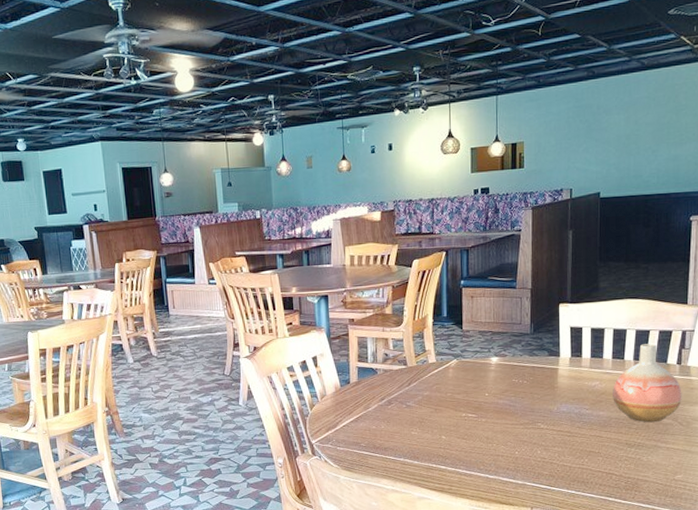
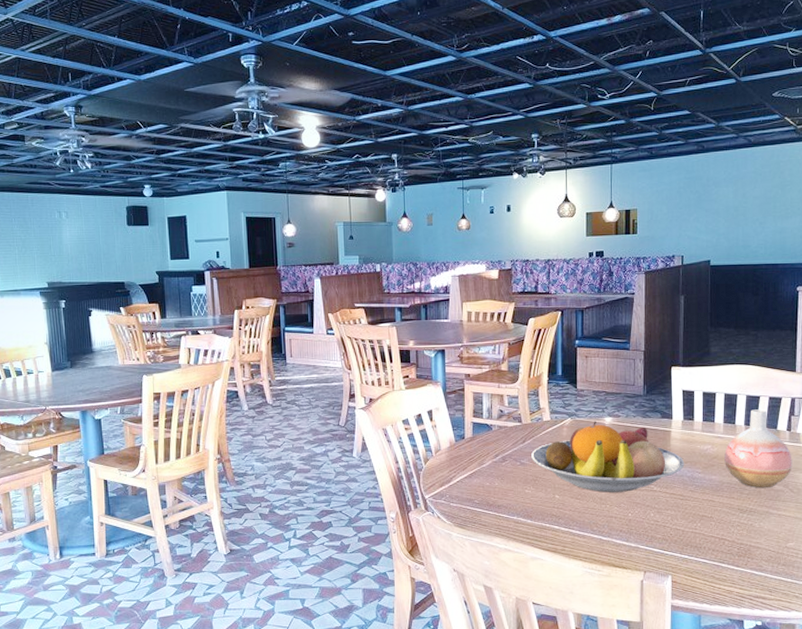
fruit bowl: none [417,361,572,432] -> present [531,421,685,493]

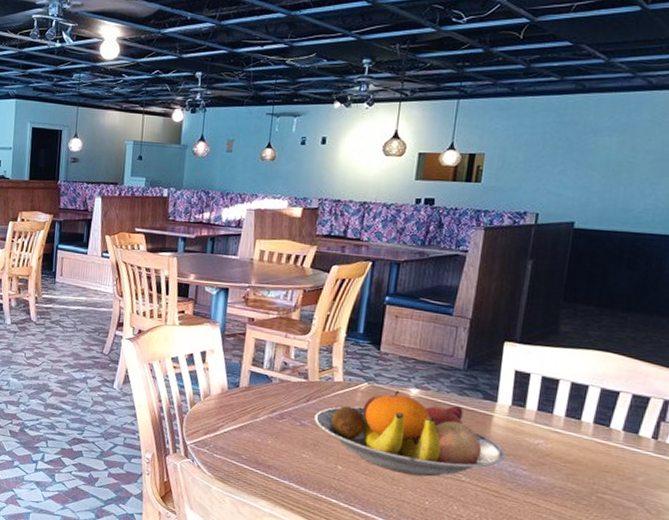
vase: present [724,409,793,489] -> none [559,406,655,503]

